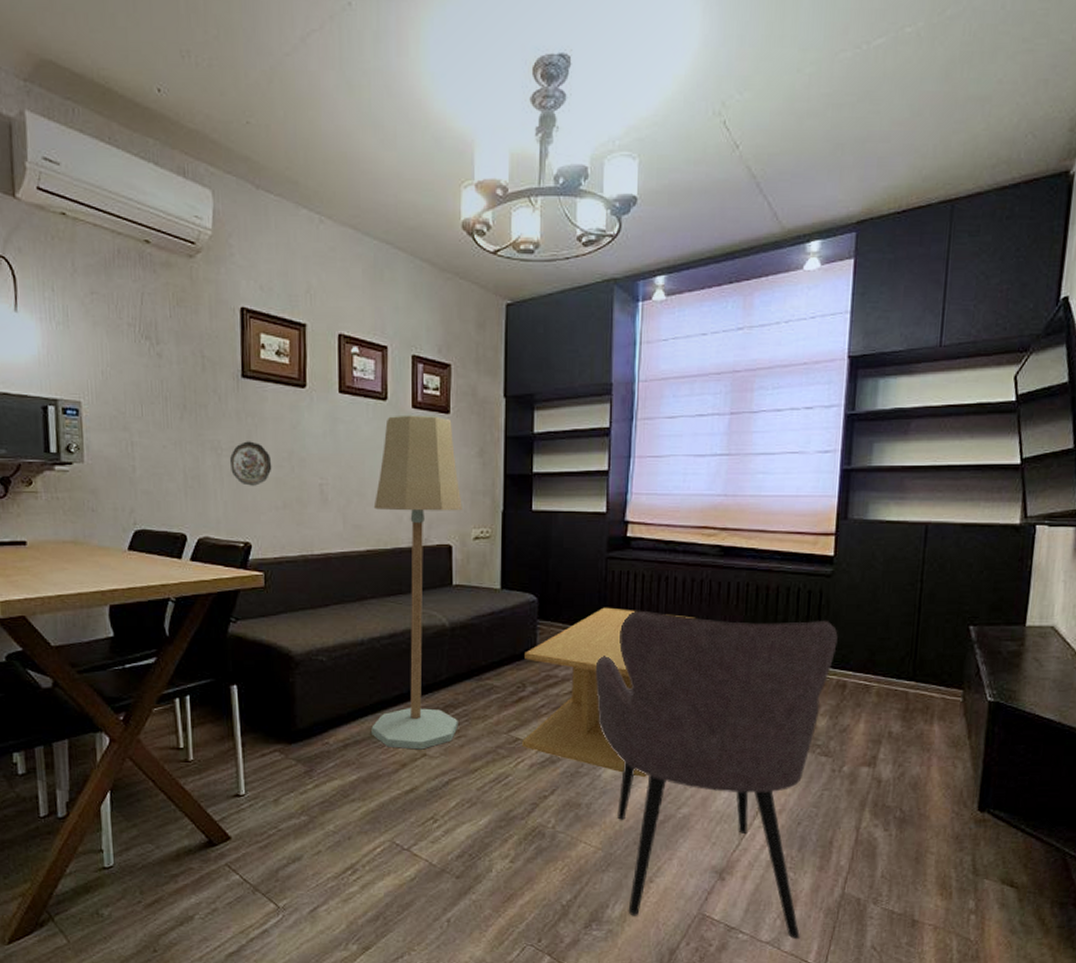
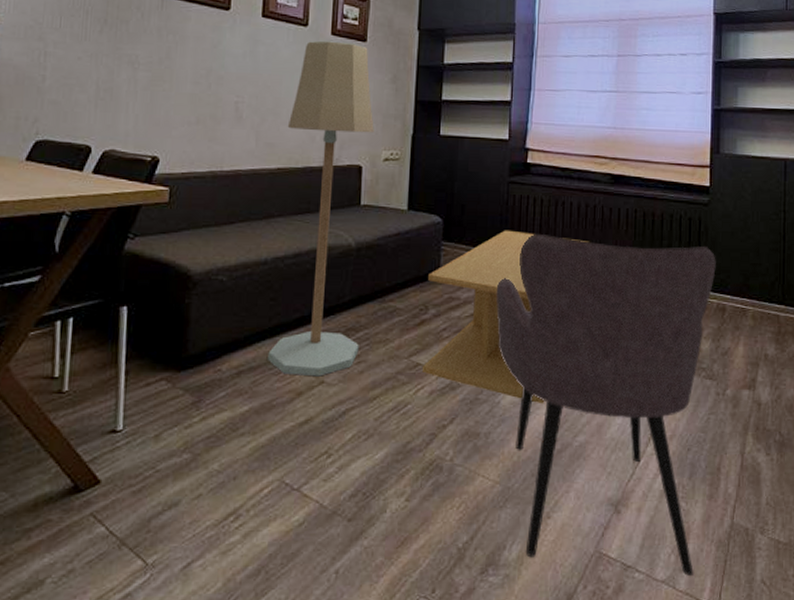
decorative plate: present [230,441,272,486] -> none [146,57,189,101]

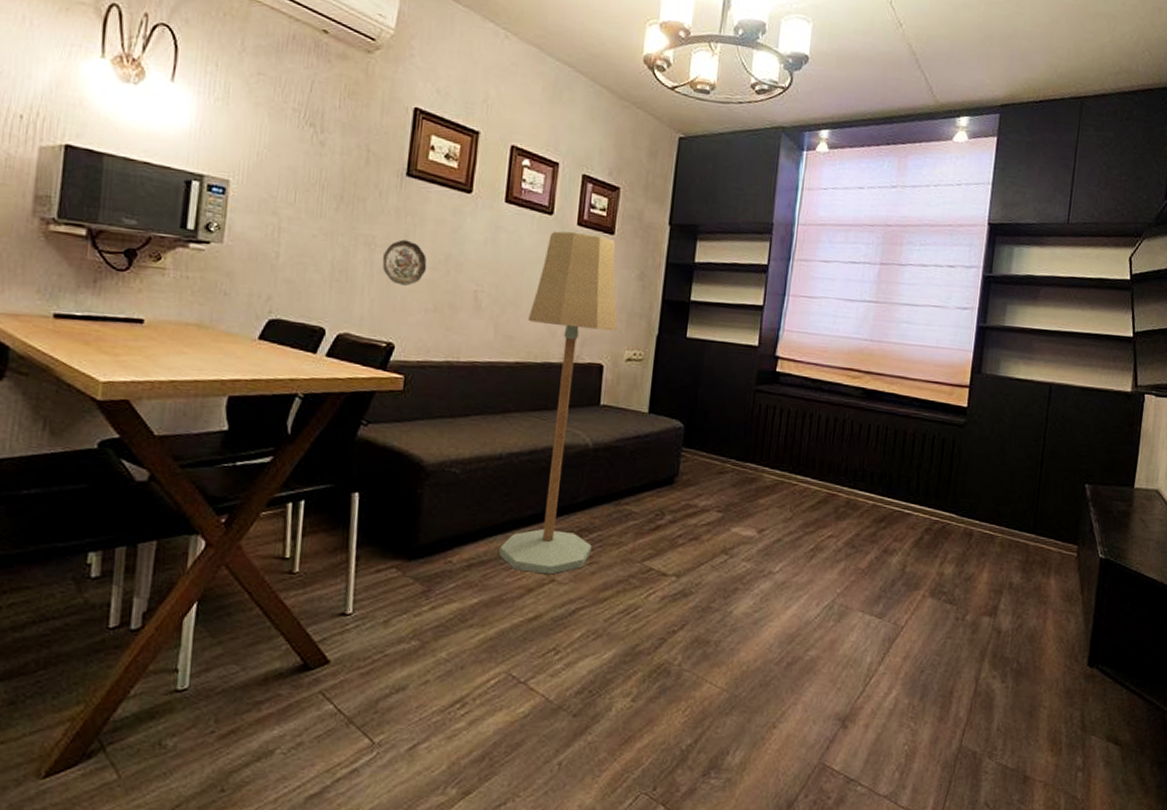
decorative plate: none [146,57,189,101] -> present [382,239,427,286]
coffee table: present [423,230,589,404] -> none [655,439,836,617]
armchair: present [496,234,716,577] -> none [734,446,967,794]

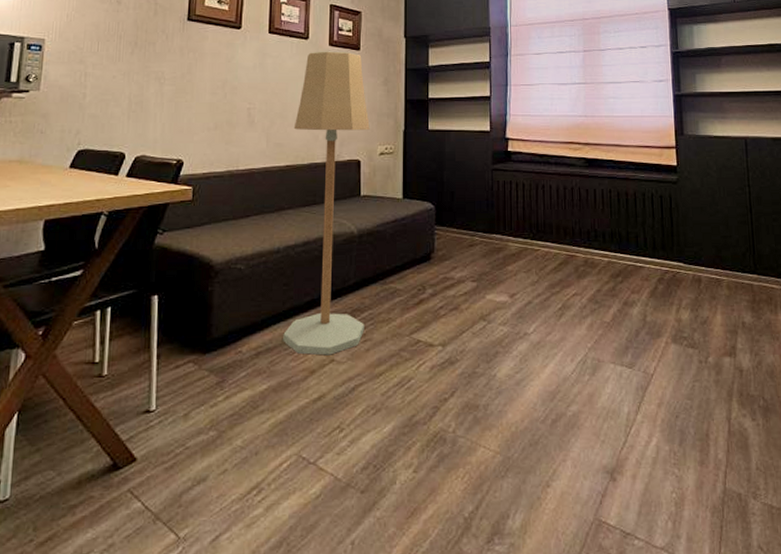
decorative plate: present [382,239,427,286] -> none [171,72,208,110]

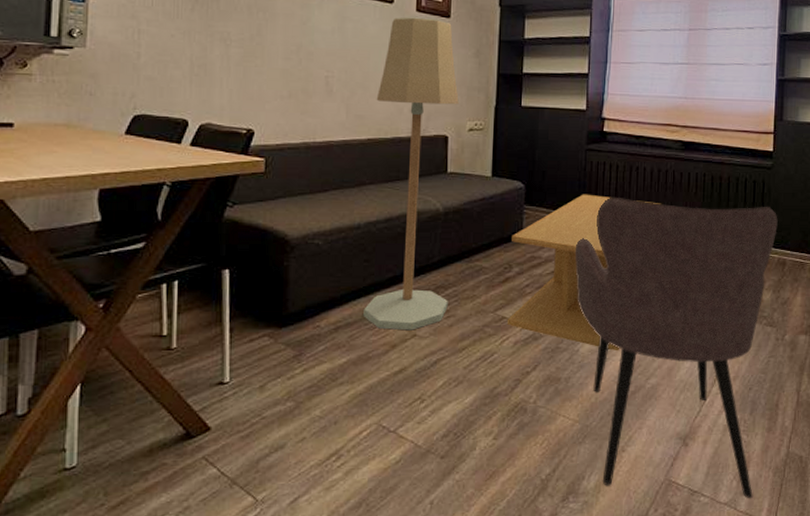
coffee table: none [423,213,569,376] -> present [508,194,661,352]
armchair: none [486,216,691,543] -> present [575,198,778,499]

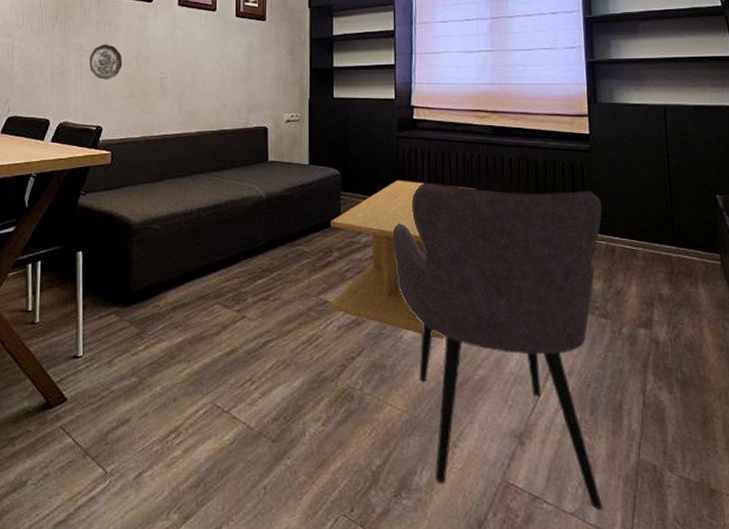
decorative plate: none [239,34,280,76] -> present [89,44,123,80]
floor lamp: present [363,17,459,331] -> none [197,22,276,312]

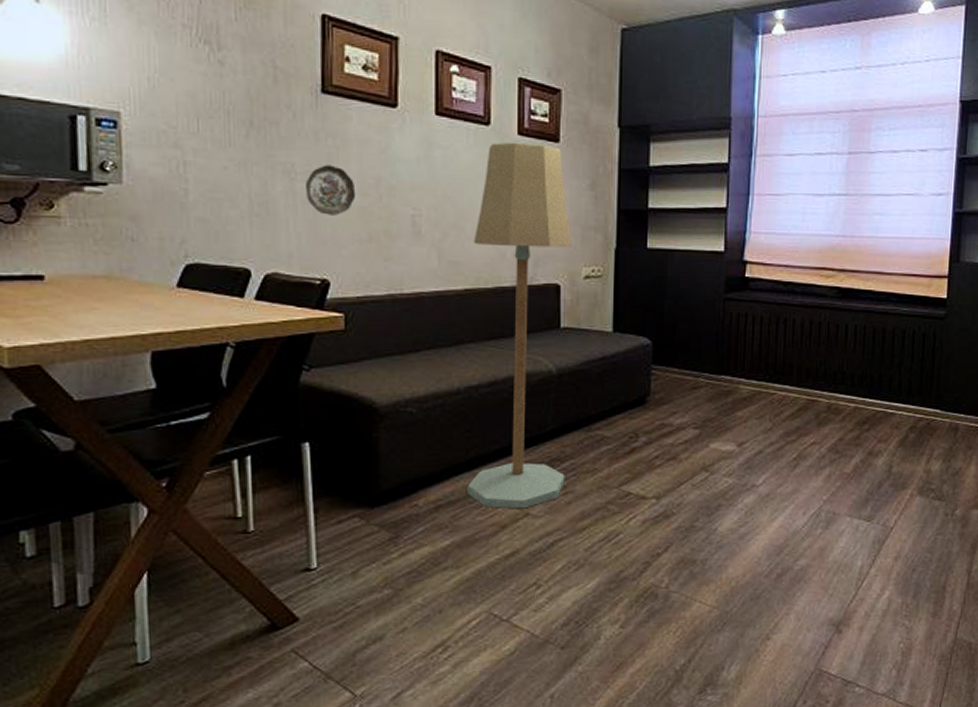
floor lamp: none [197,22,276,312] -> present [467,142,572,509]
coffee table: present [330,180,476,340] -> none [634,351,814,530]
armchair: present [392,183,603,511] -> none [711,355,951,690]

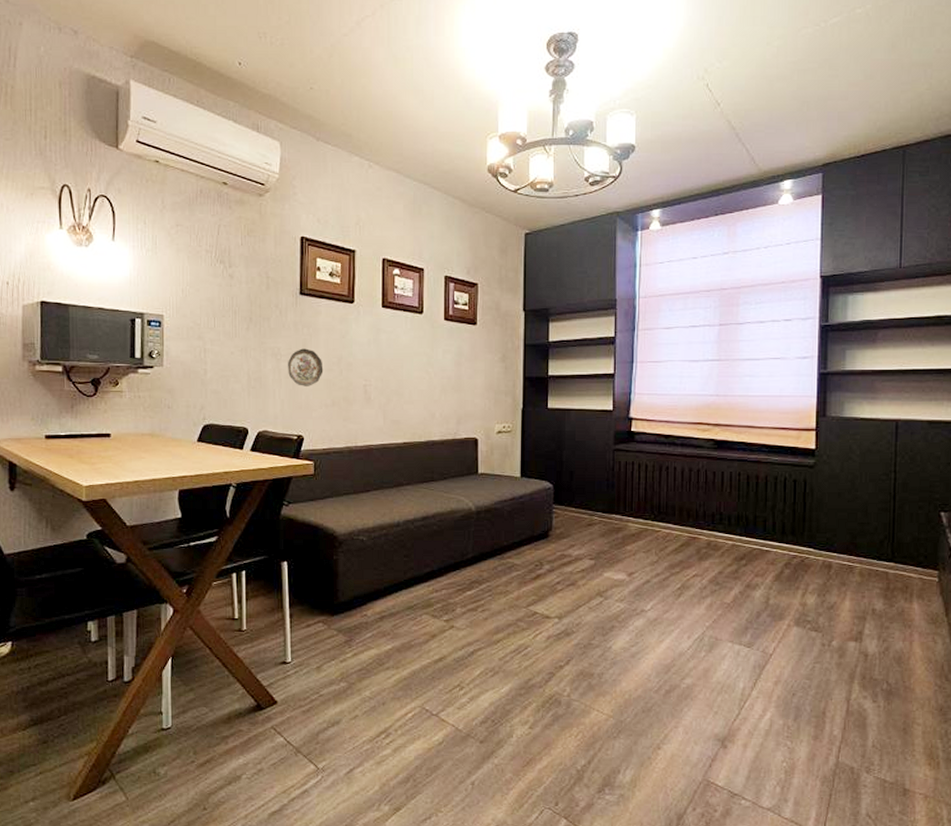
floor lamp: present [467,142,572,509] -> none [405,326,487,622]

